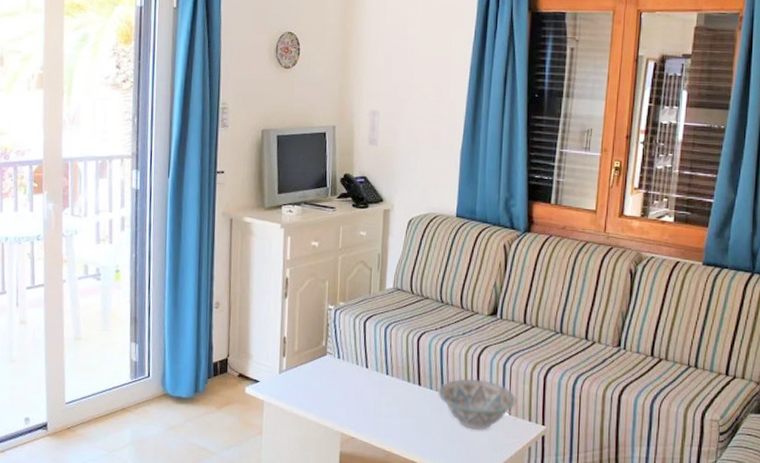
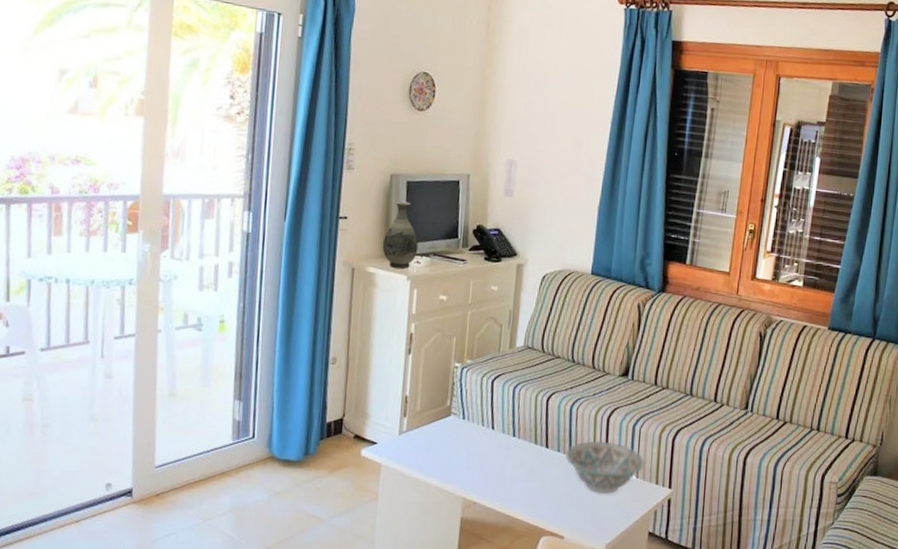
vase: none [257,154,290,217] -> present [382,201,419,269]

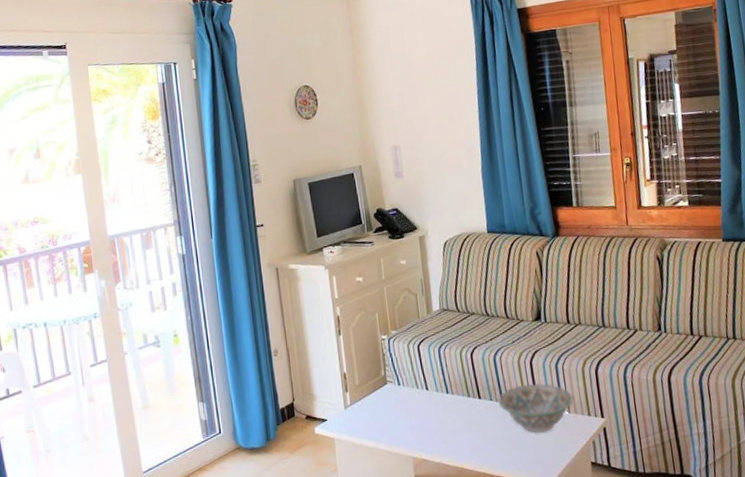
vase: present [382,201,419,269] -> none [297,200,330,261]

